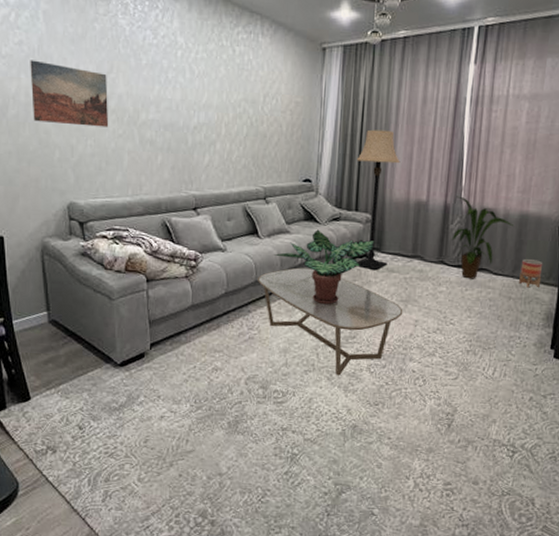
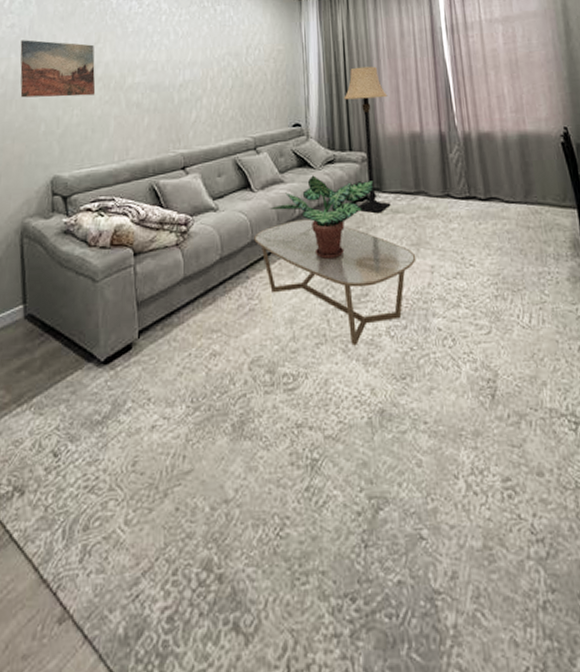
house plant: present [451,196,513,279] -> none [450,123,514,211]
planter: present [519,258,543,288] -> none [531,180,558,214]

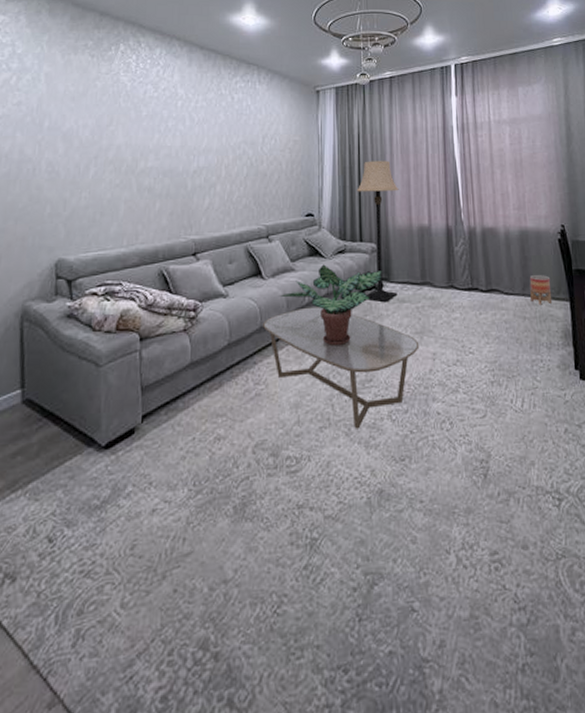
wall art: present [20,40,96,98] -> none [25,119,106,179]
planter: none [531,180,558,214] -> present [529,274,552,305]

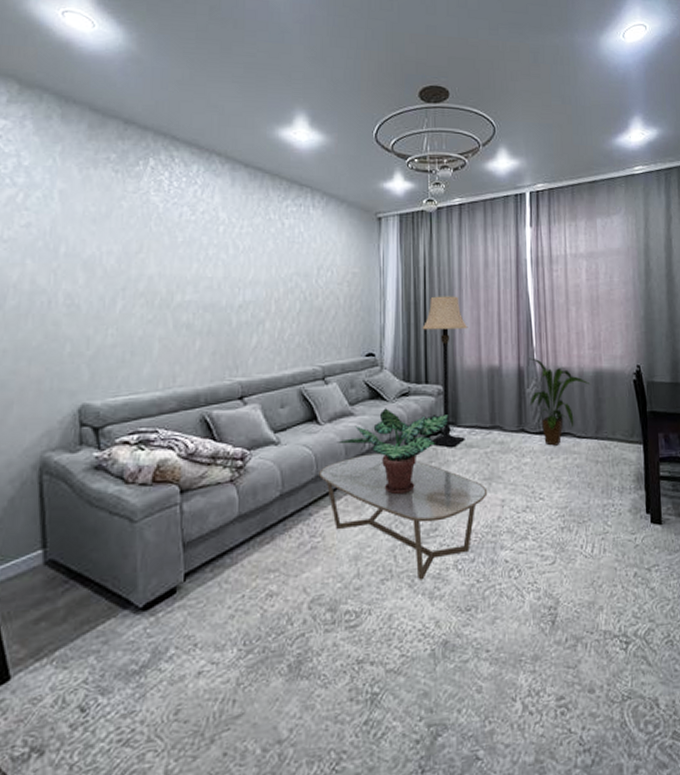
house plant: none [457,218,515,302] -> present [529,358,589,446]
planter: present [529,274,552,305] -> none [603,416,626,448]

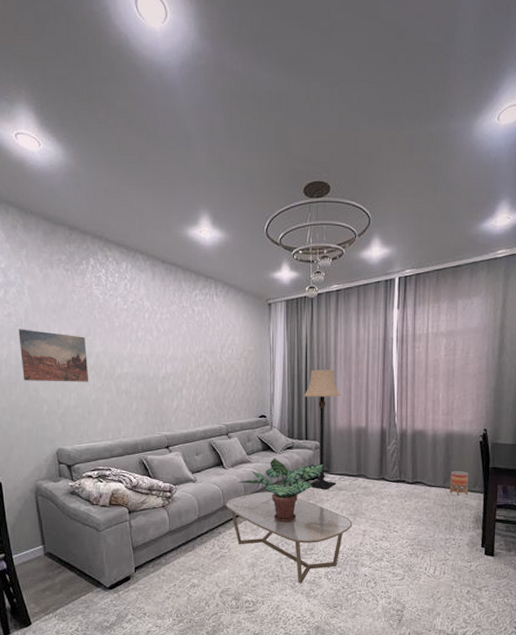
wall art: none [38,243,136,313] -> present [18,329,89,382]
house plant: present [529,358,589,446] -> none [389,421,441,492]
planter: none [603,416,626,448] -> present [450,470,469,496]

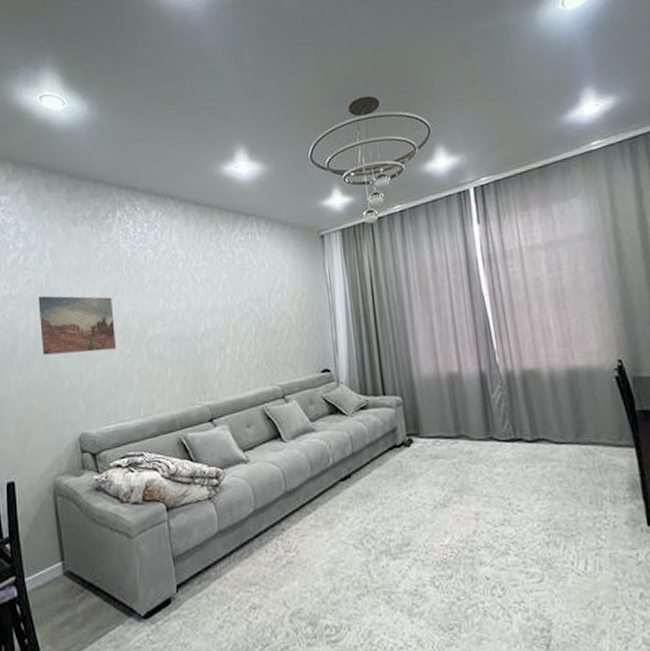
coffee table: present [225,492,353,584] -> none [288,468,460,597]
potted plant: present [238,458,324,523] -> none [301,422,411,509]
lamp: present [304,369,341,490] -> none [374,304,430,460]
planter: present [450,470,469,496] -> none [583,418,613,454]

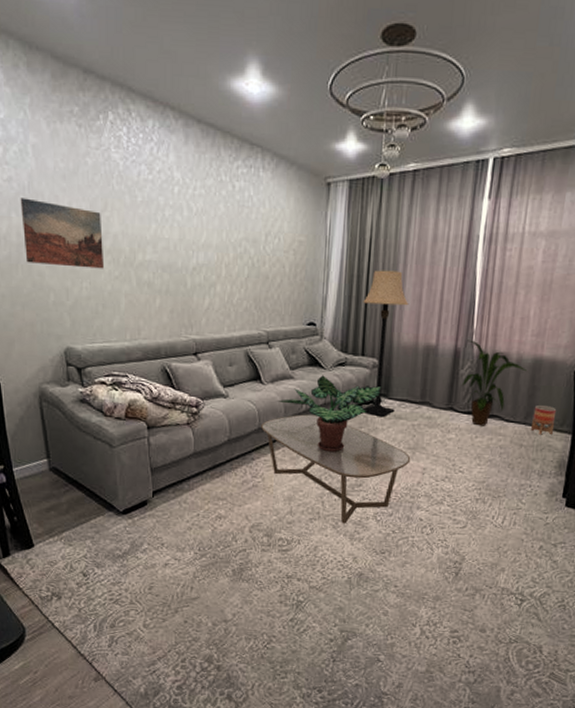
coffee table: none [288,468,460,597] -> present [261,414,411,524]
potted plant: none [301,422,411,509] -> present [277,375,382,453]
lamp: none [374,304,430,460] -> present [363,270,409,418]
house plant: none [491,361,563,454] -> present [461,339,527,426]
planter: none [583,418,613,454] -> present [531,404,557,435]

